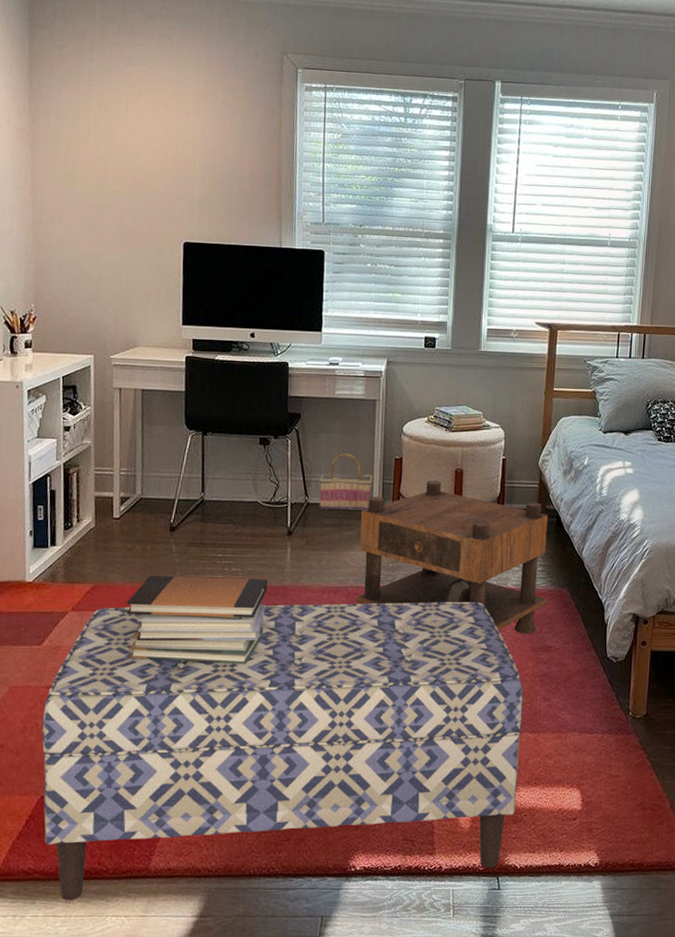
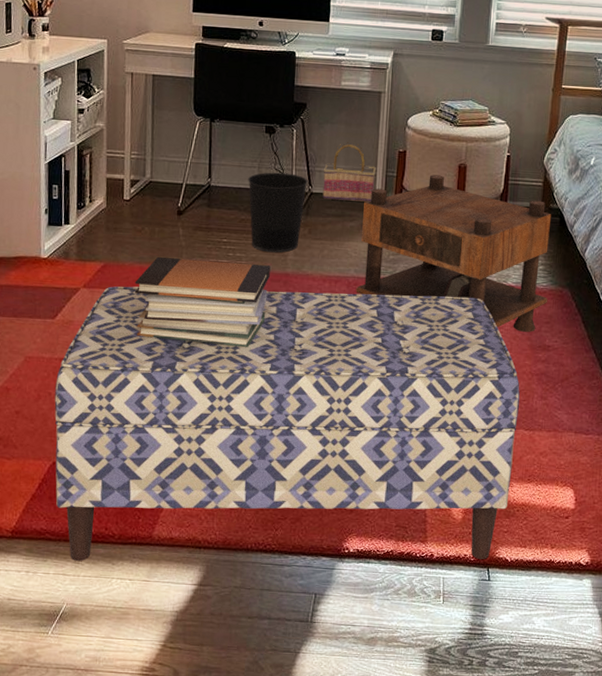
wastebasket: none [242,484,304,566] -> present [248,172,308,253]

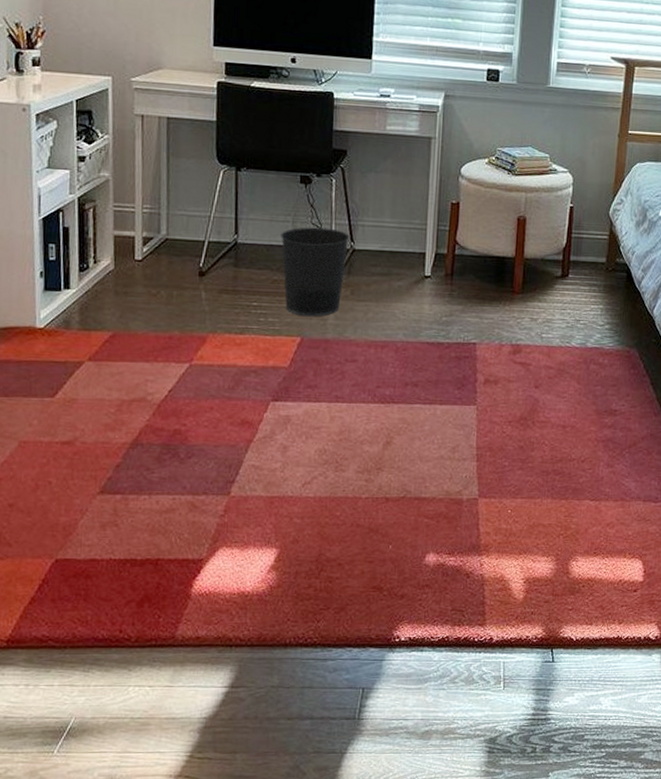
bench: present [54,286,520,562] -> none [56,358,585,670]
book stack: present [134,257,271,347] -> none [149,324,308,422]
basket: present [322,142,376,202] -> none [366,193,426,259]
nightstand: present [356,174,552,332] -> none [405,228,618,396]

